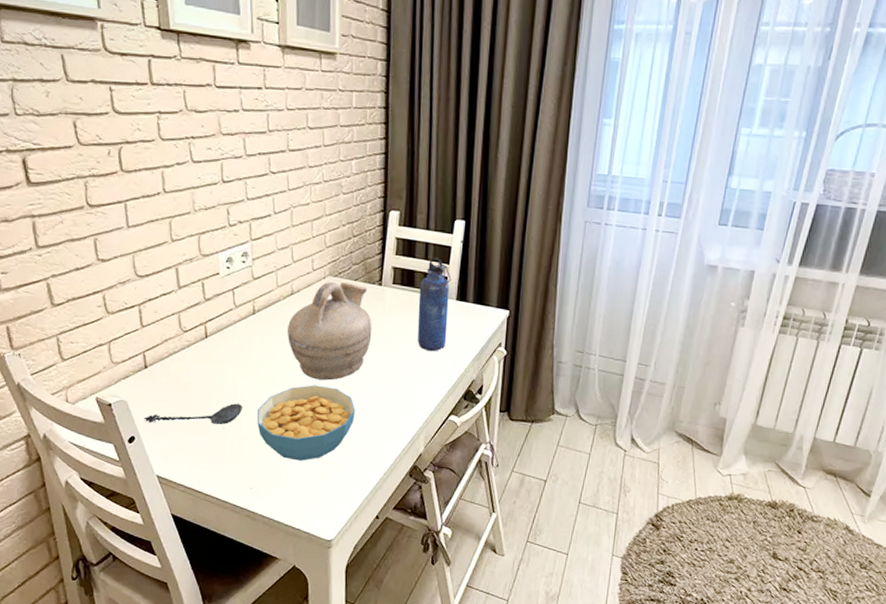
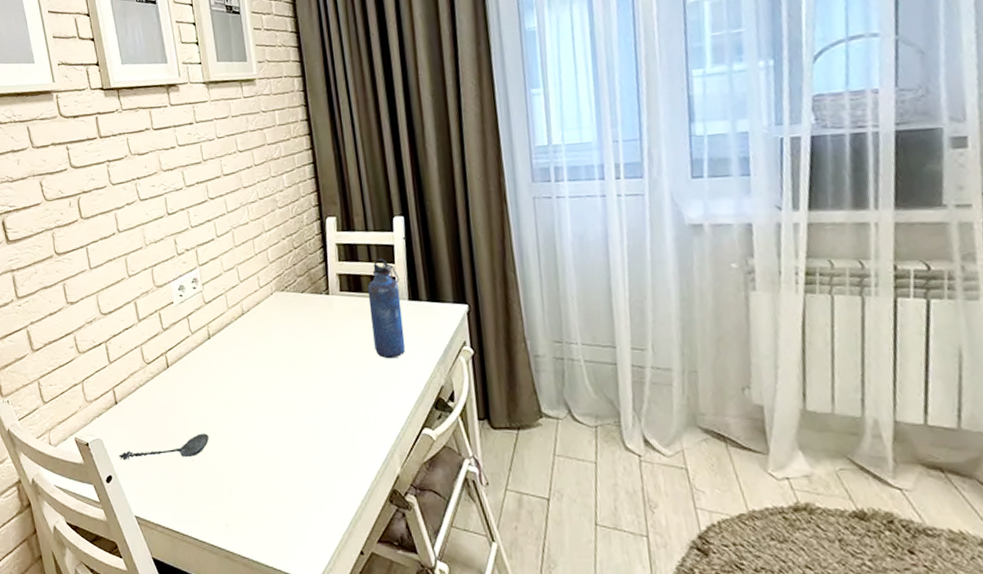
cereal bowl: present [257,385,356,461] -> none [224,406,322,492]
teapot: present [288,281,372,381] -> none [242,295,327,401]

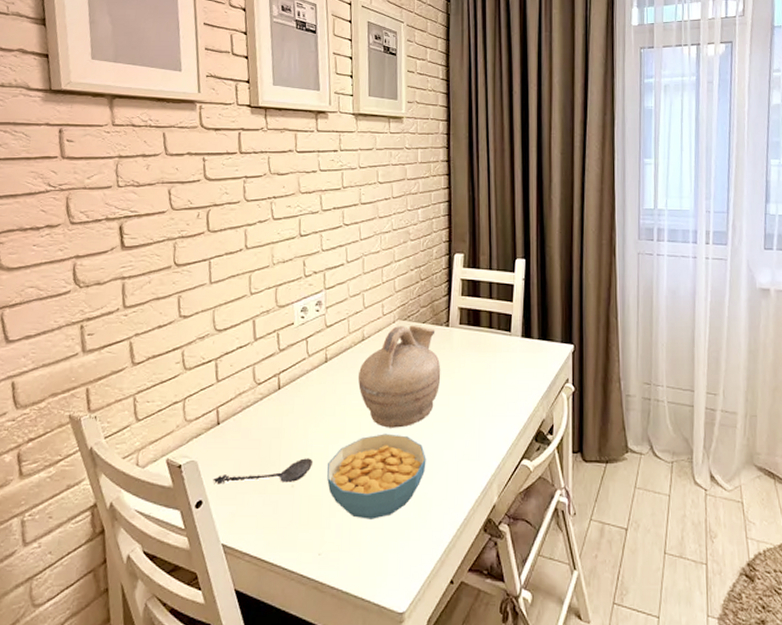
cereal bowl: none [224,406,322,492] -> present [327,433,426,519]
teapot: none [242,295,327,401] -> present [358,325,441,428]
water bottle: present [367,258,406,359] -> none [485,296,516,391]

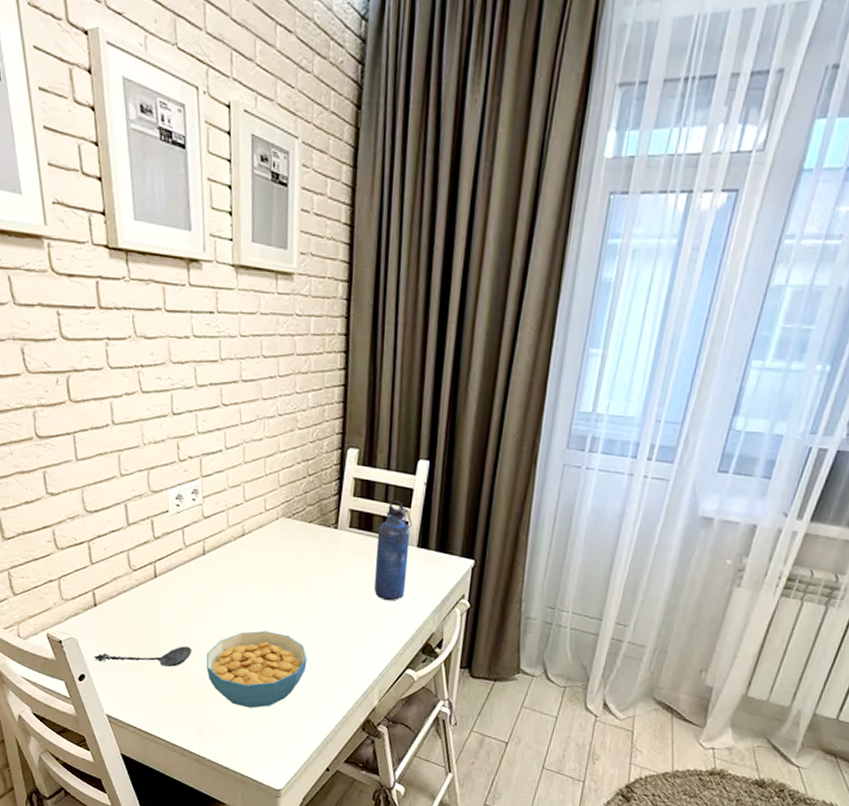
teapot: present [358,325,441,428] -> none [238,523,327,627]
water bottle: none [485,296,516,391] -> present [374,500,413,601]

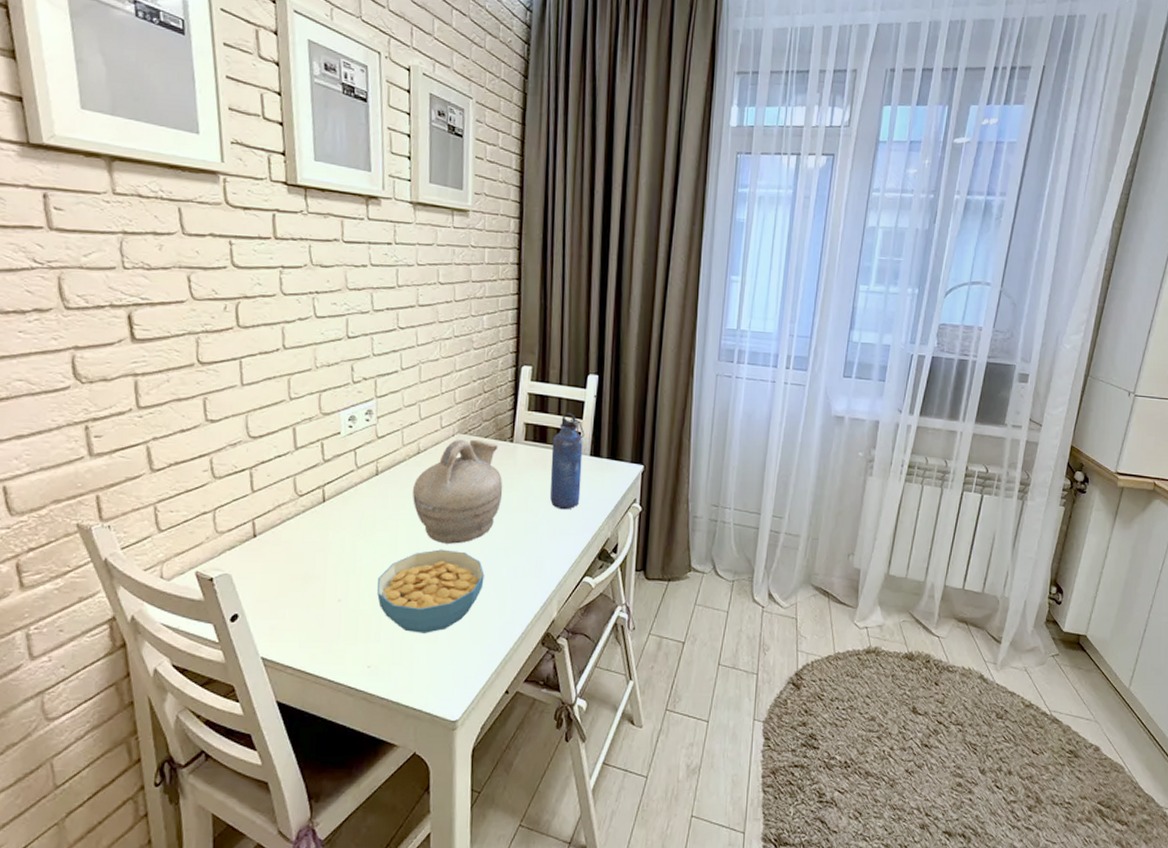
spoon: present [94,646,193,668] -> none [250,573,363,598]
teapot: none [238,523,327,627] -> present [413,439,503,544]

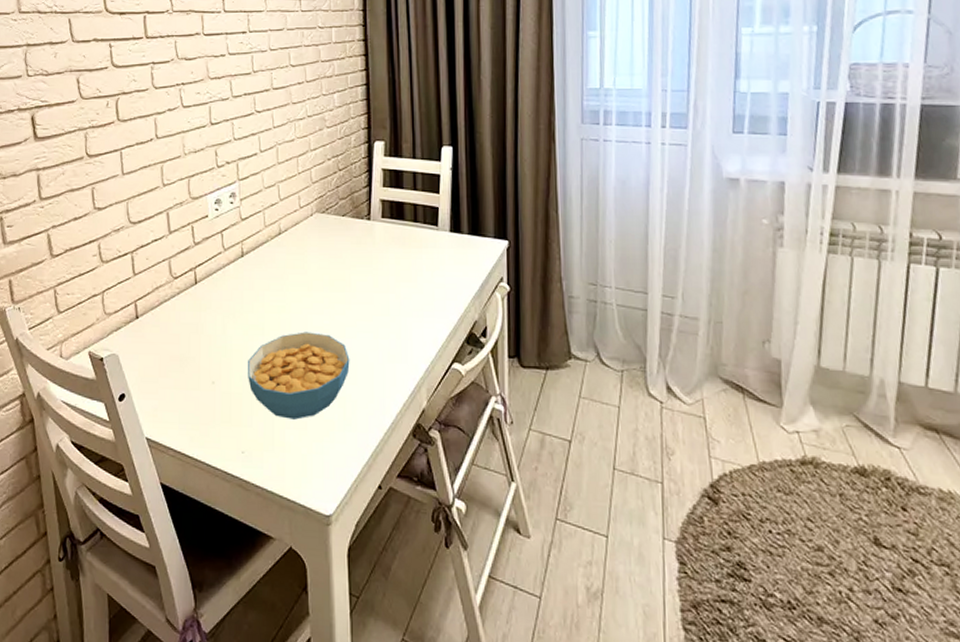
teapot: present [413,439,503,544] -> none [277,218,363,326]
water bottle: present [550,413,585,510] -> none [409,188,443,290]

